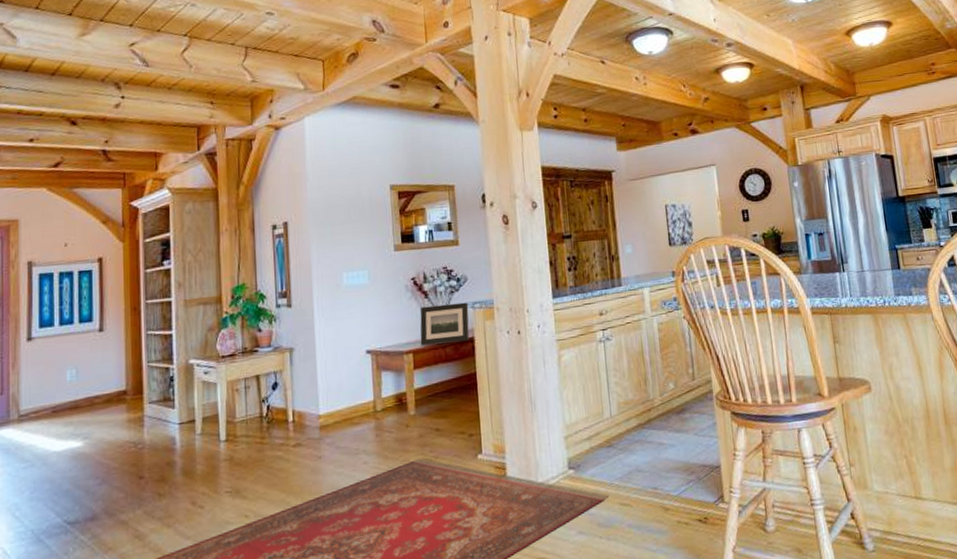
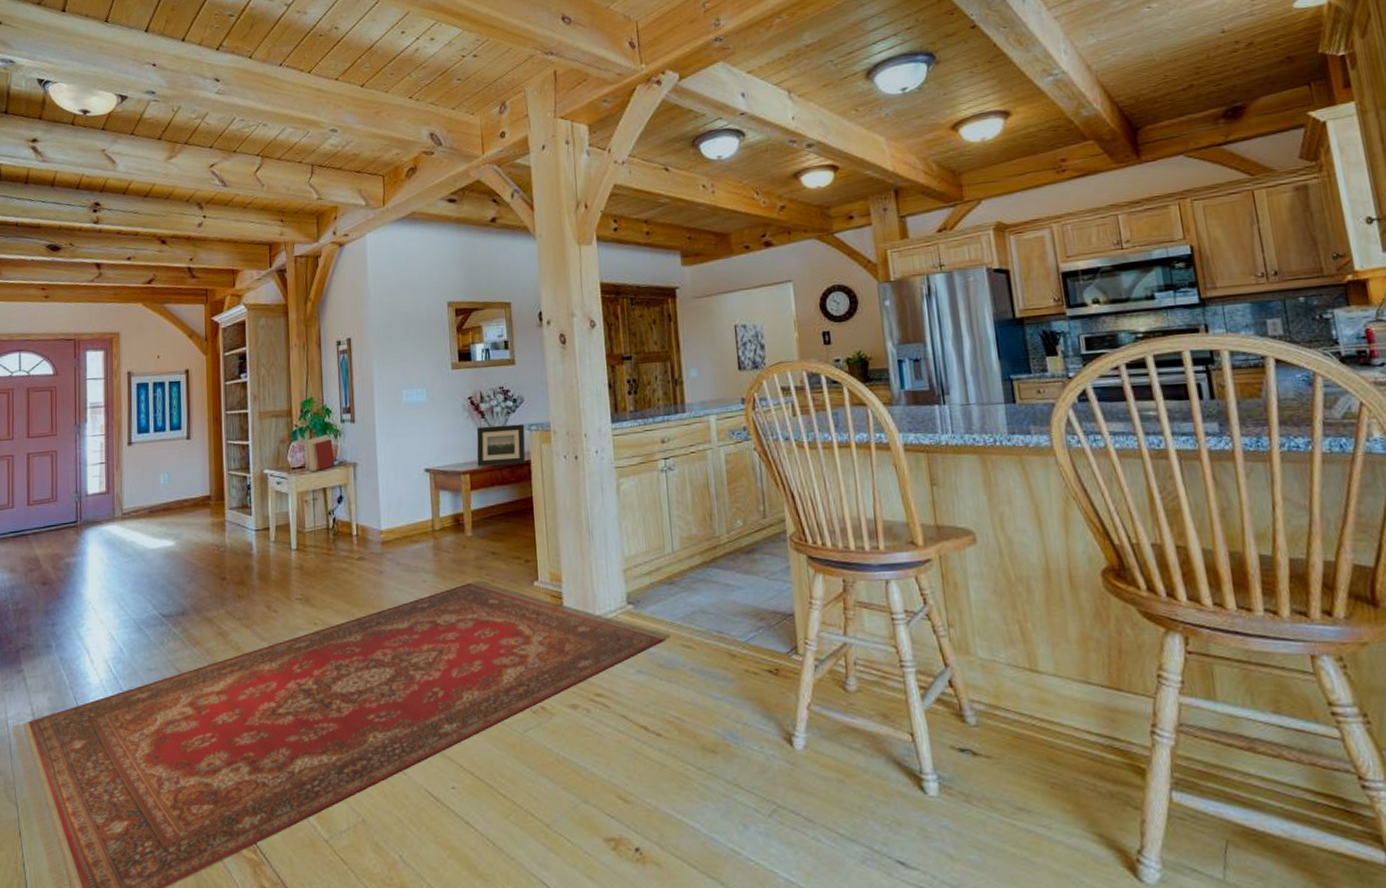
books: none [235,320,270,360] -> present [304,434,335,473]

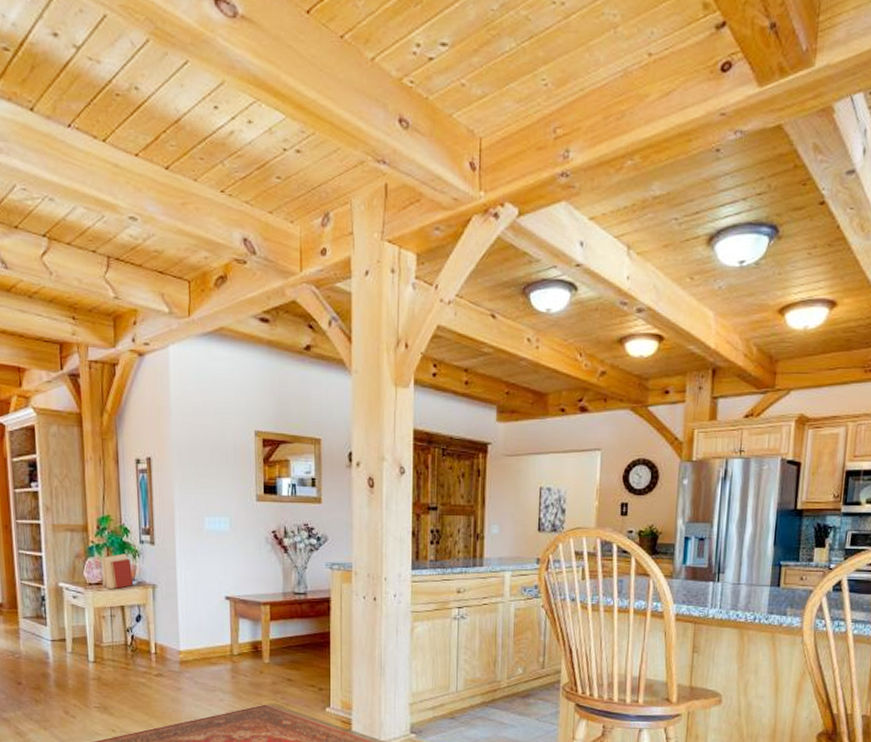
picture frame: present [476,424,526,467] -> none [277,561,327,600]

